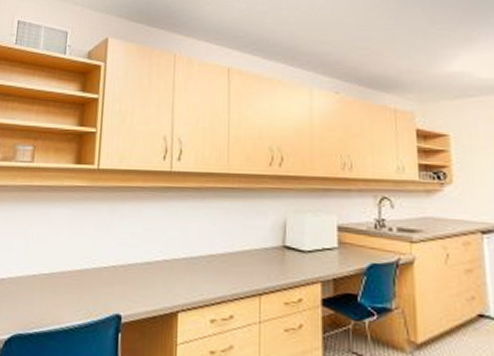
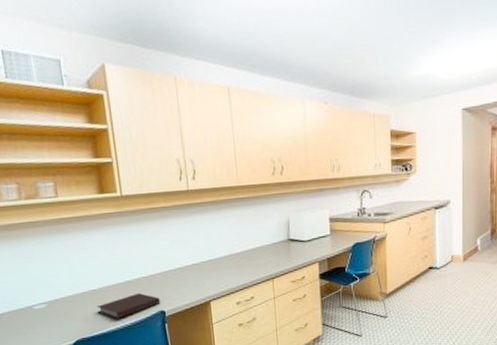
notebook: none [44,285,118,316] -> present [97,292,160,319]

